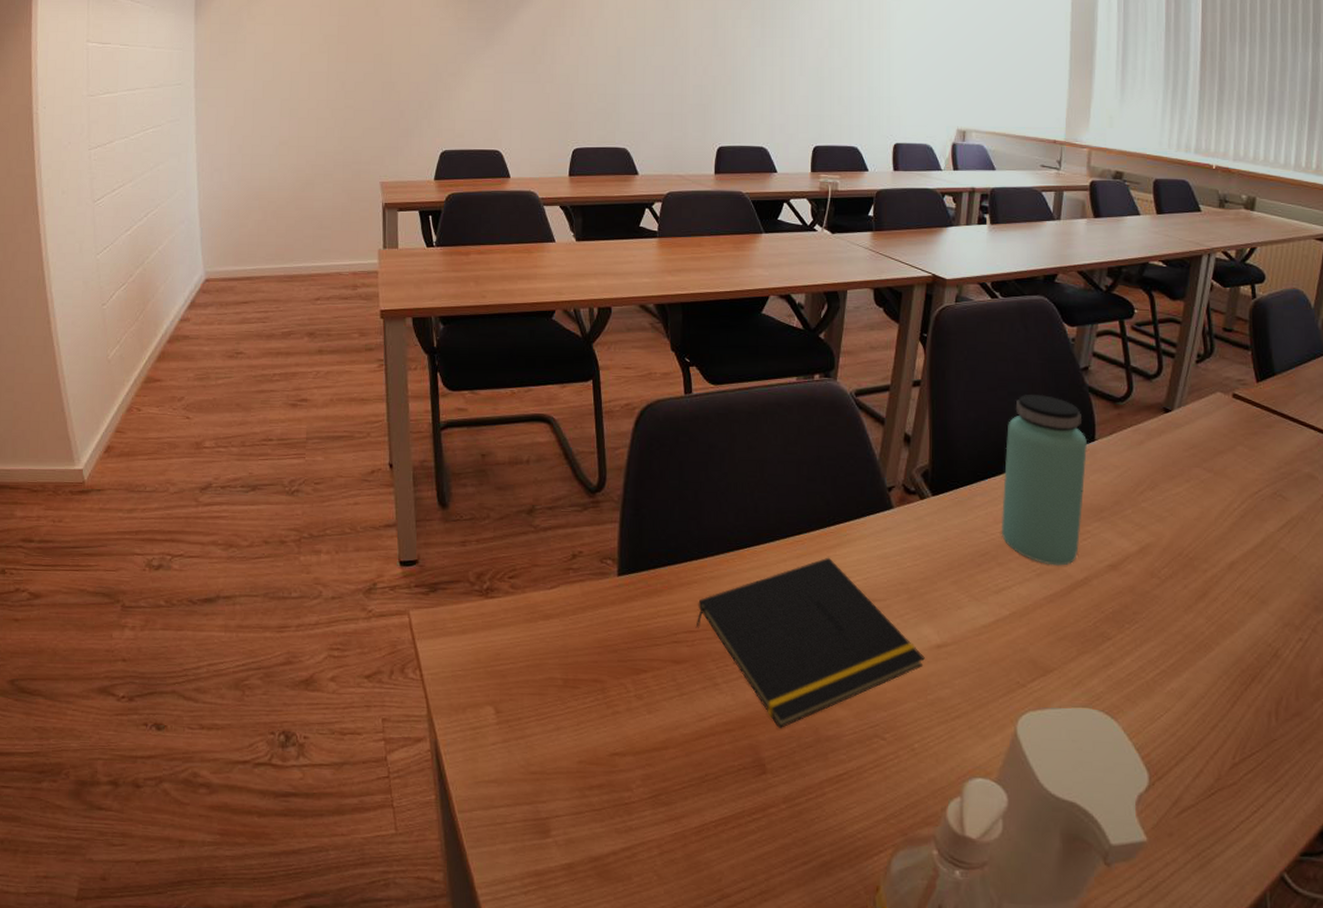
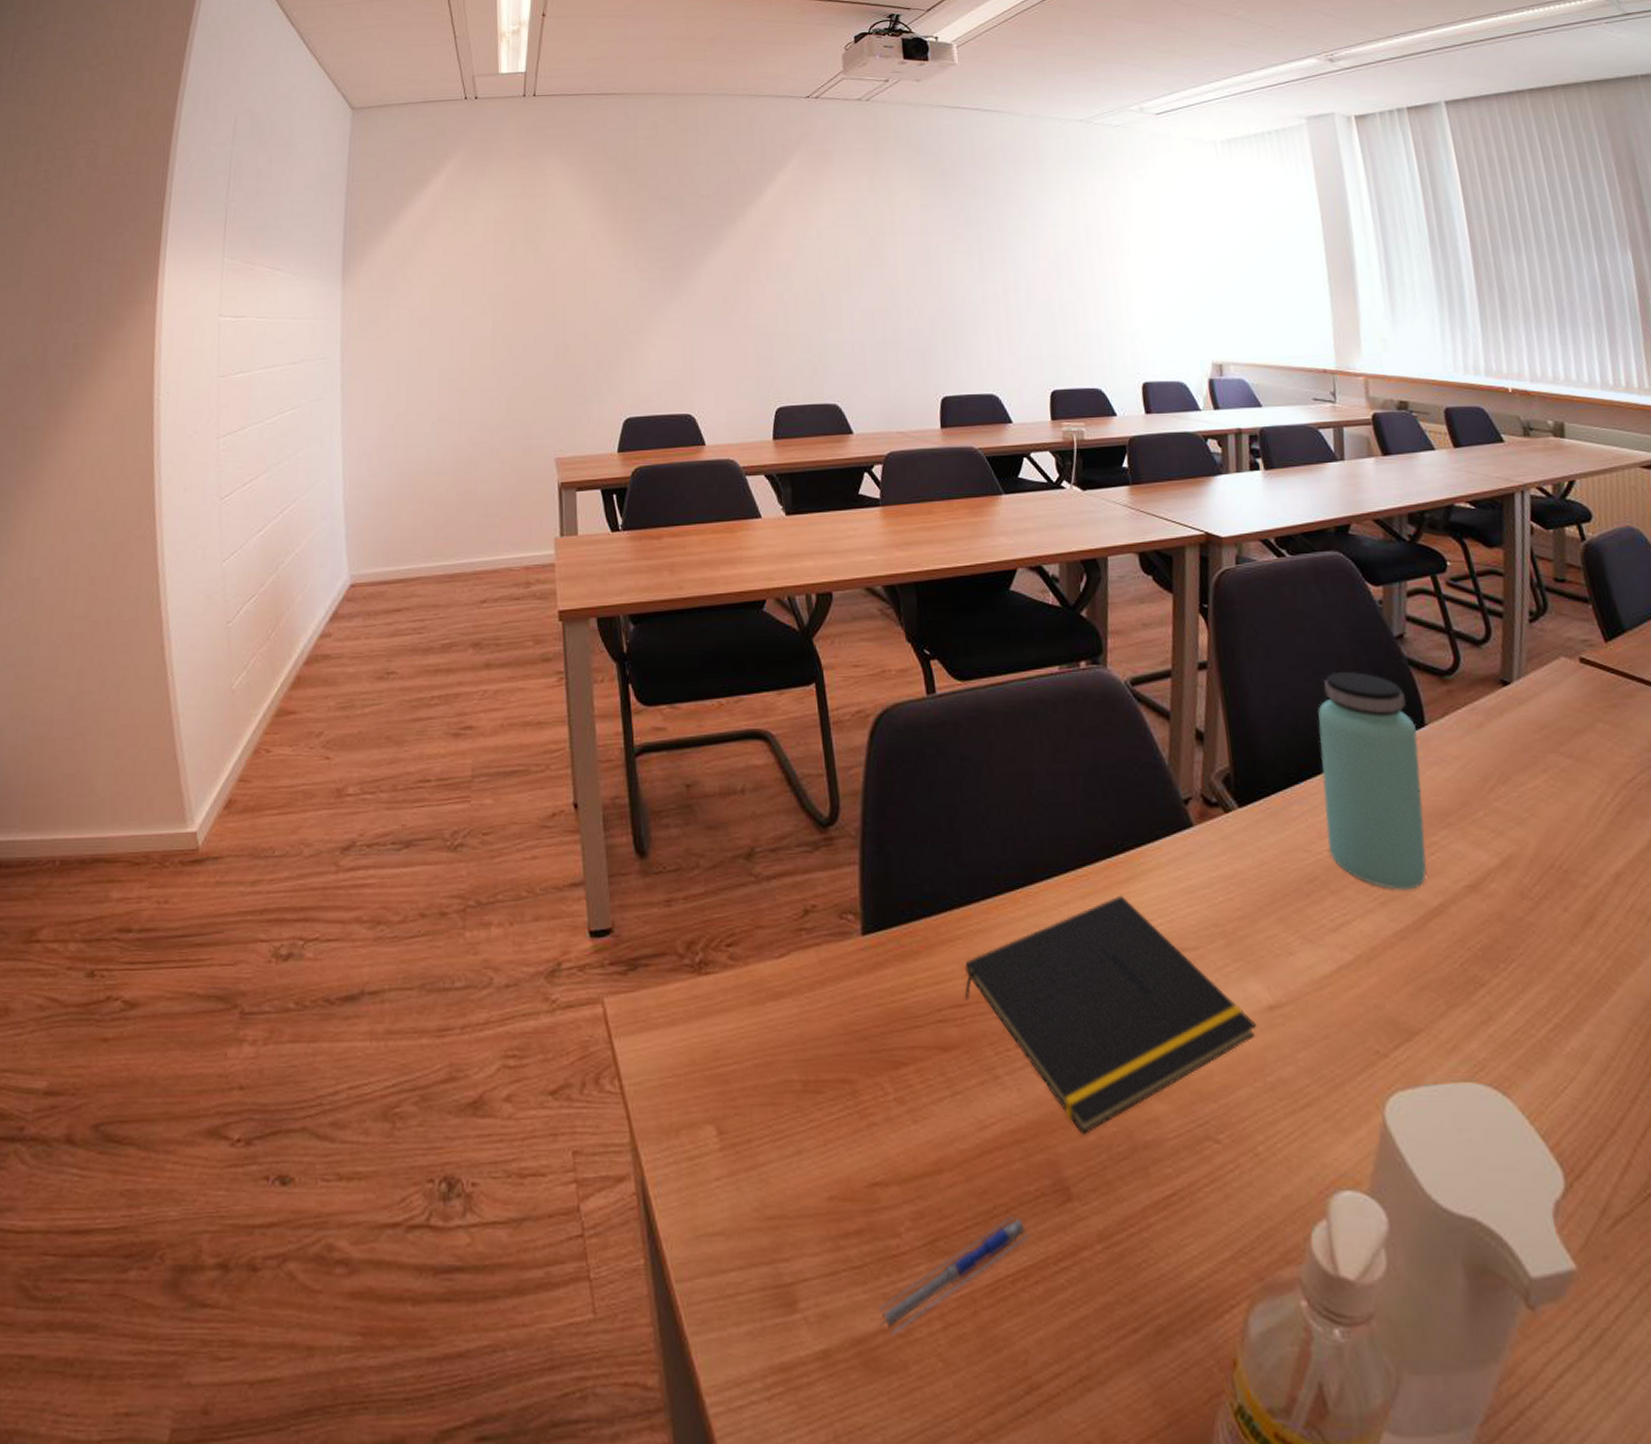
pen: none [612,781,731,857] -> present [879,1216,1030,1335]

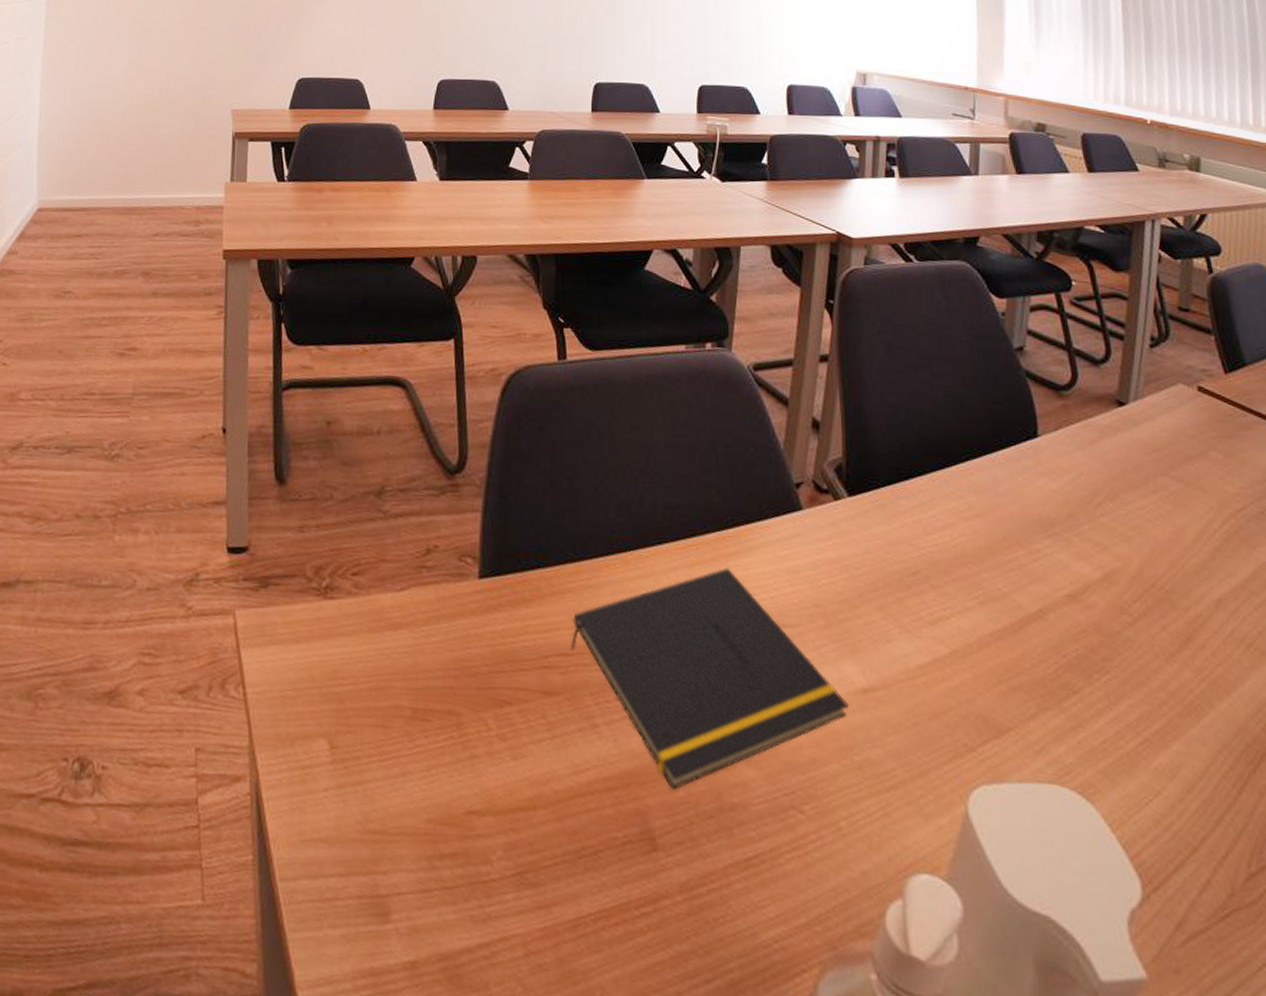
pen: present [879,1216,1030,1335] -> none [466,858,614,956]
bottle: present [1318,671,1427,890] -> none [932,377,1030,593]

